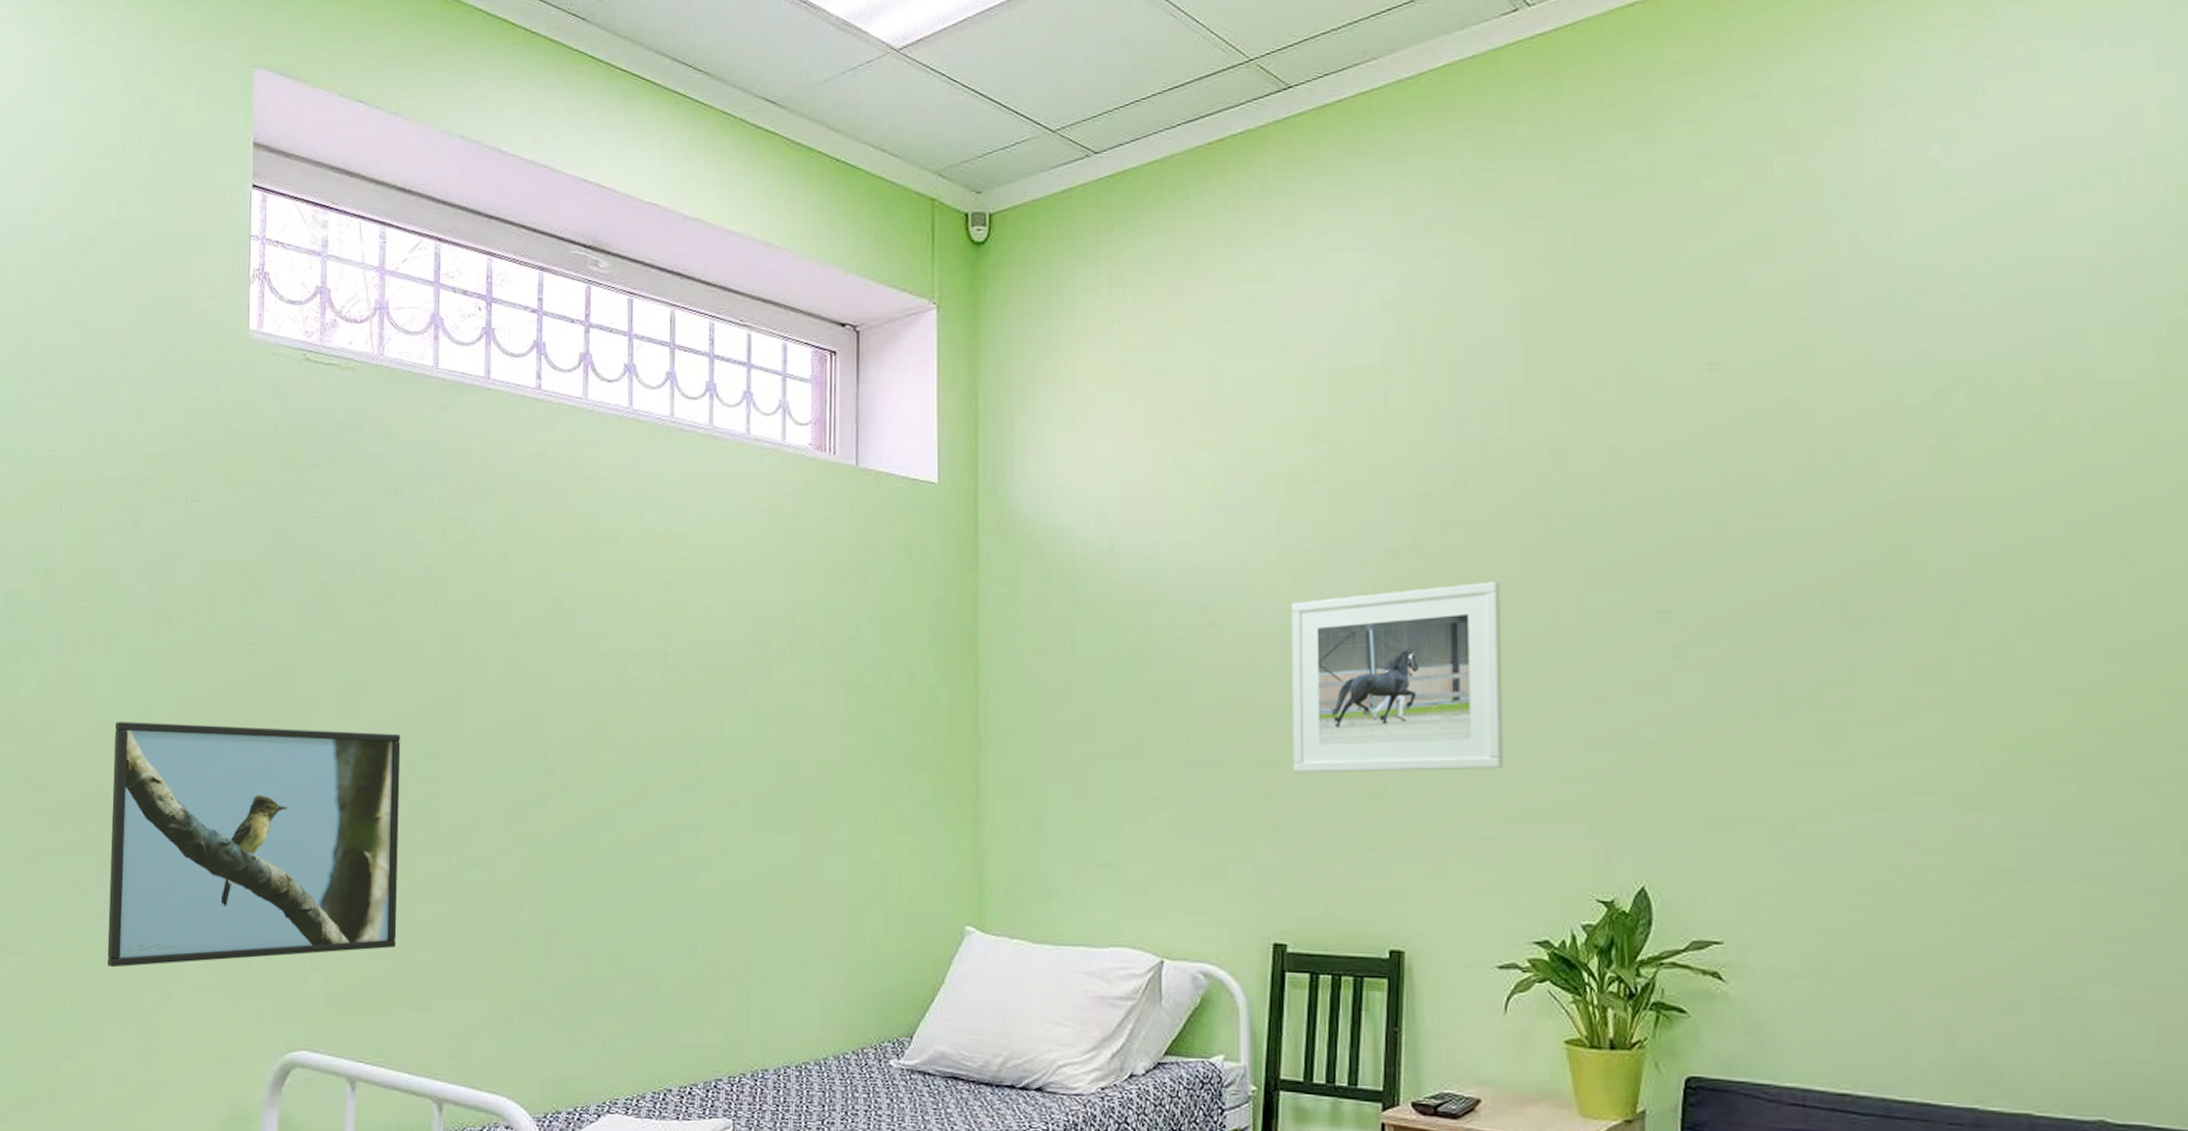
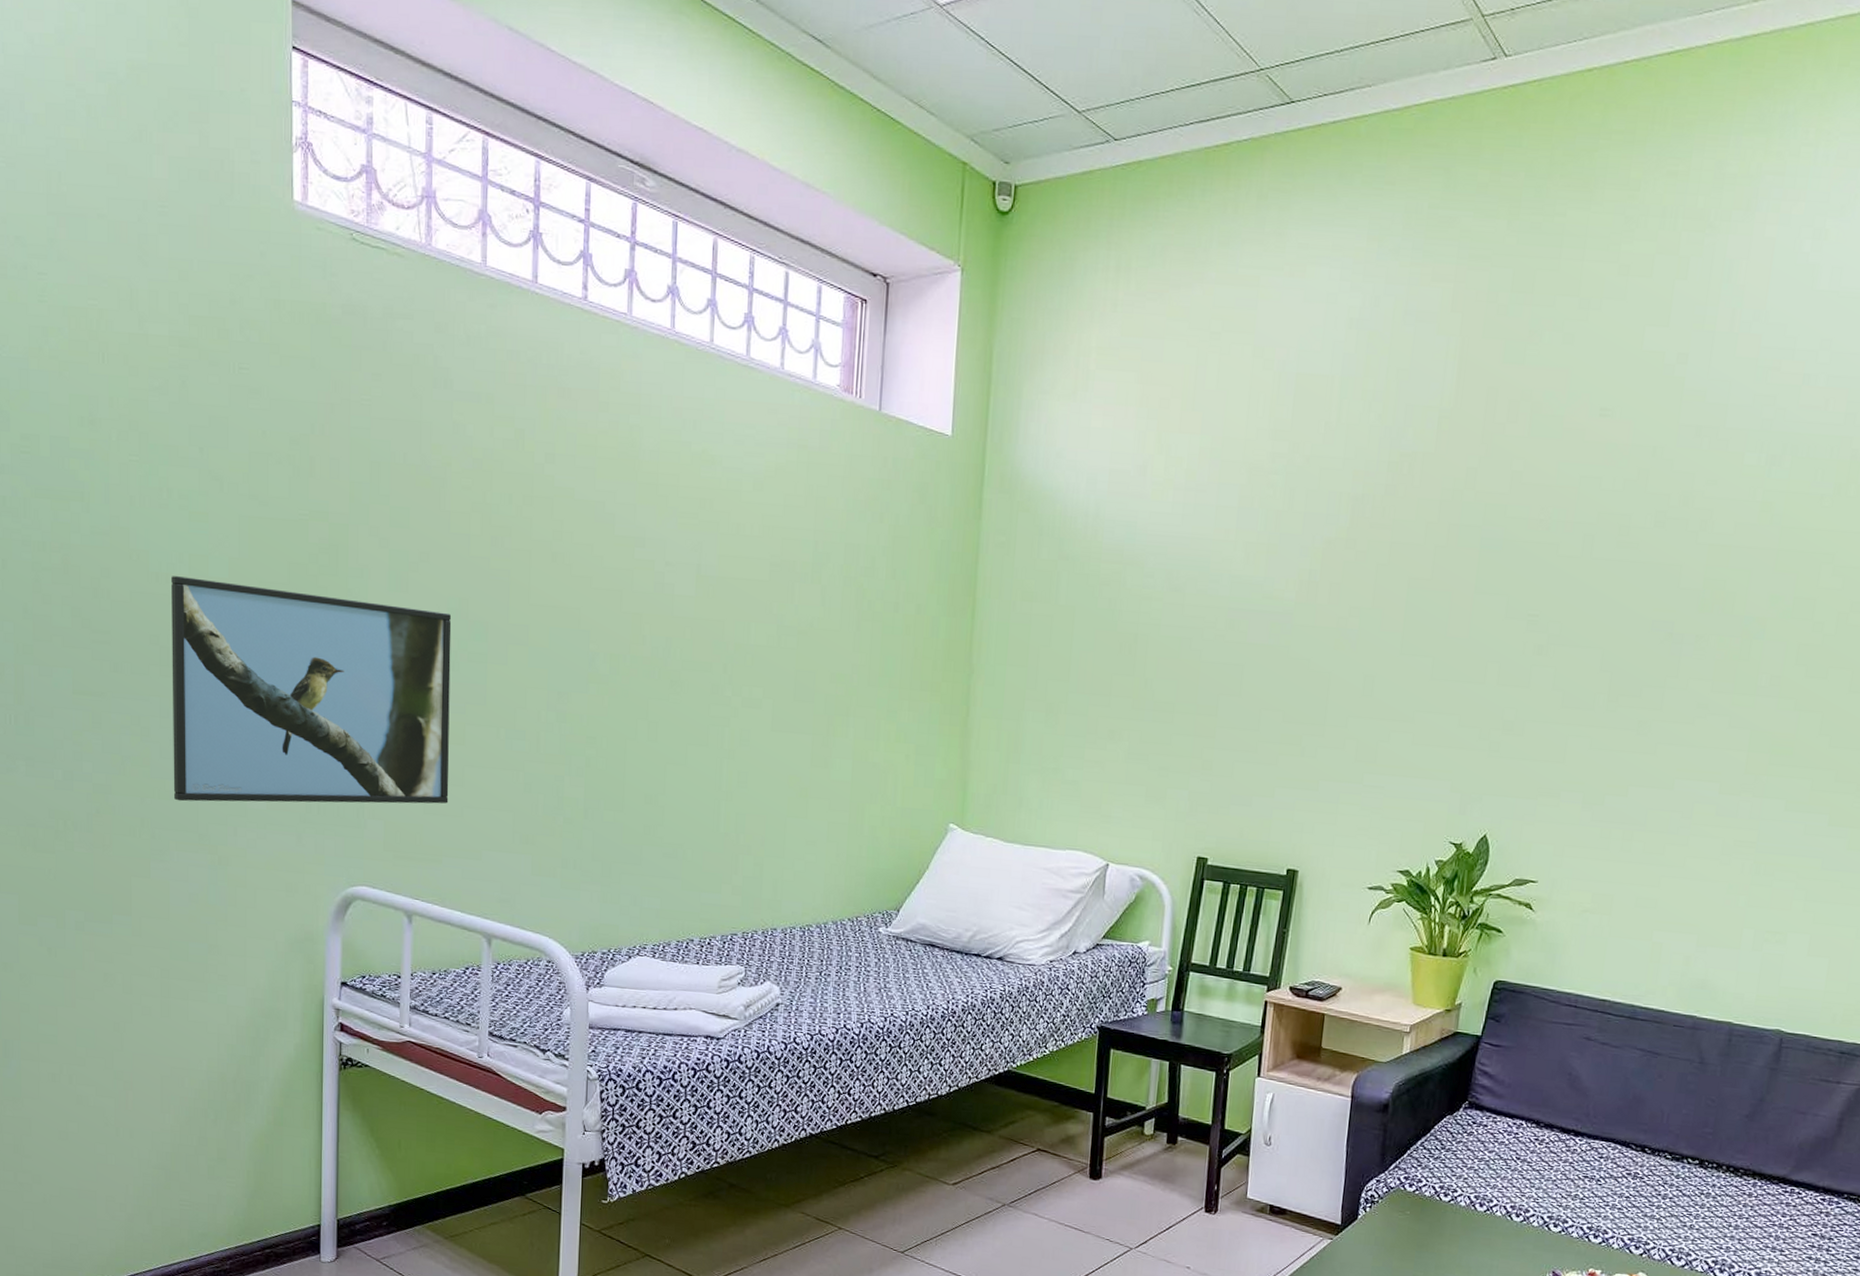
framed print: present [1291,582,1504,774] -> none [1228,575,1411,732]

